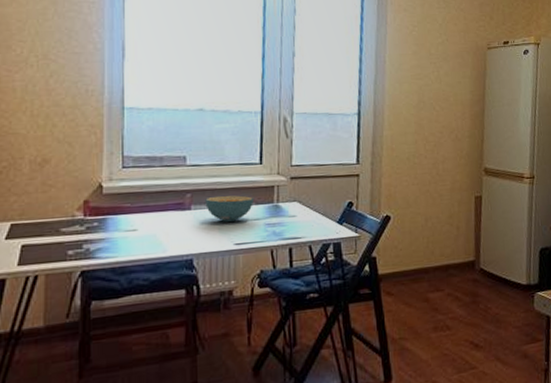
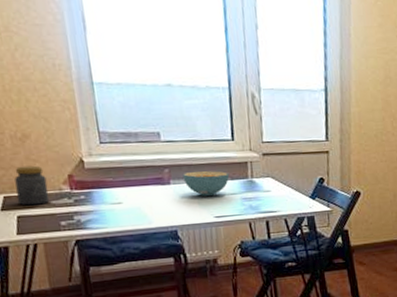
jar: none [24,191,60,234] -> present [15,165,50,206]

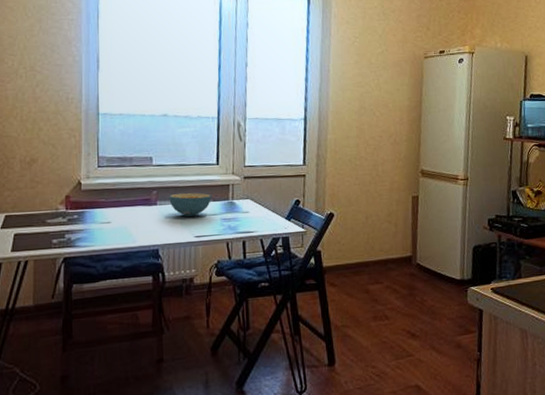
jar: present [15,165,50,206] -> none [16,187,46,224]

